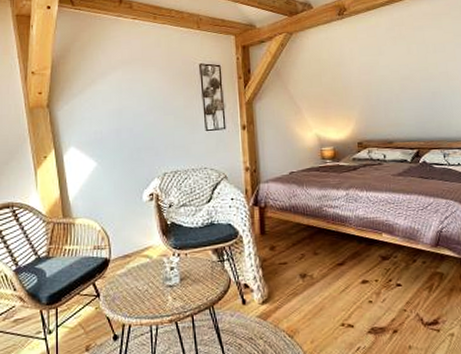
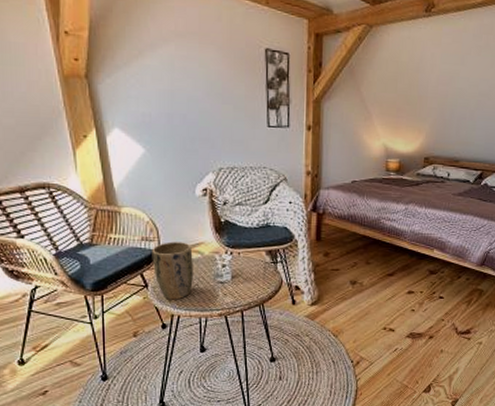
plant pot: none [103,247,144,309] -> present [152,242,194,300]

